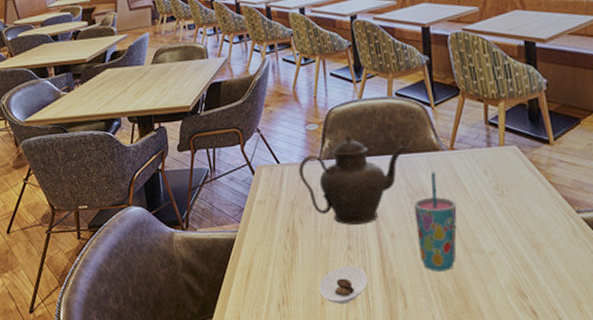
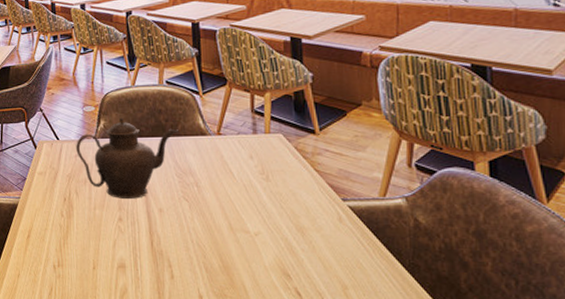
saucer: present [319,266,368,305] -> none [91,236,136,271]
cup: present [413,172,457,272] -> none [181,154,223,247]

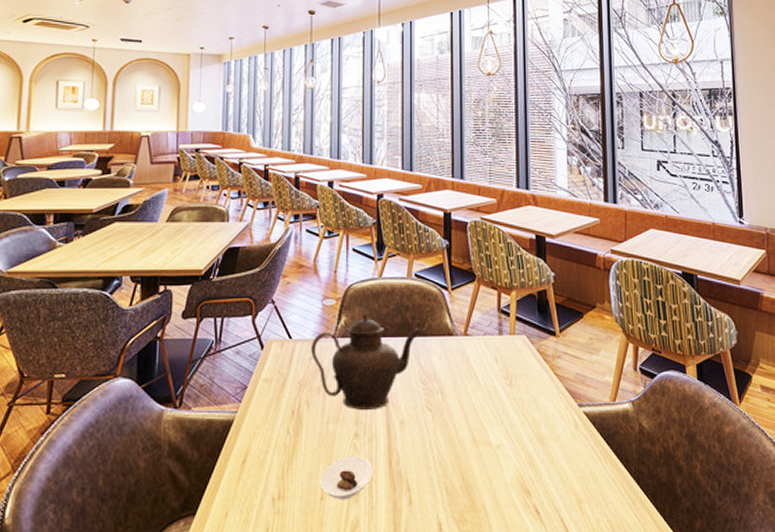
saucer: none [91,236,136,271] -> present [320,456,372,501]

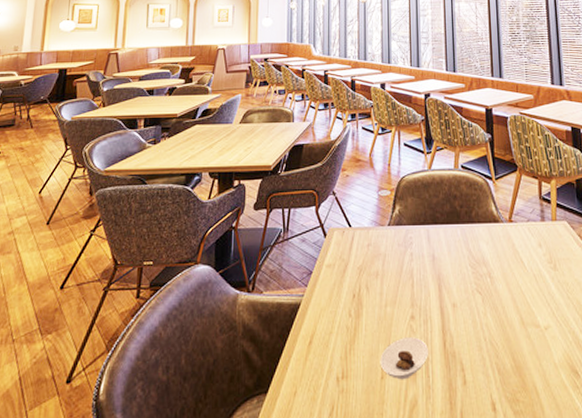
teapot: present [311,313,426,410] -> none [369,203,474,293]

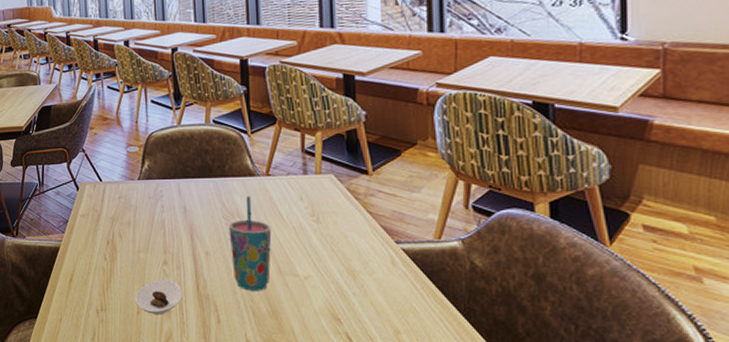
cup: none [475,243,515,345] -> present [228,196,272,291]

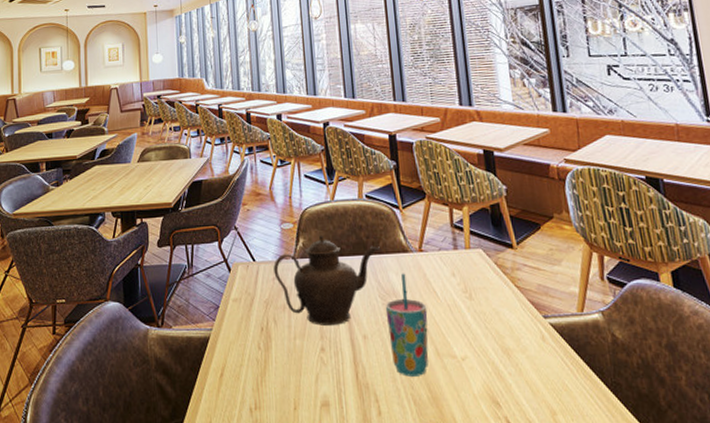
teapot: none [119,158,227,241] -> present [273,235,381,326]
saucer: present [135,280,182,316] -> none [292,369,341,411]

